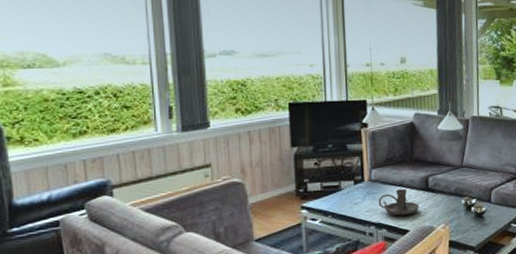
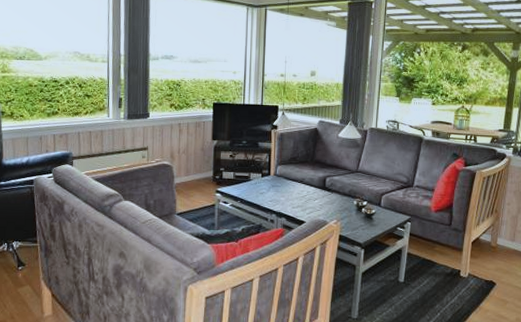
candle holder: present [378,189,420,216] -> none [281,185,316,208]

